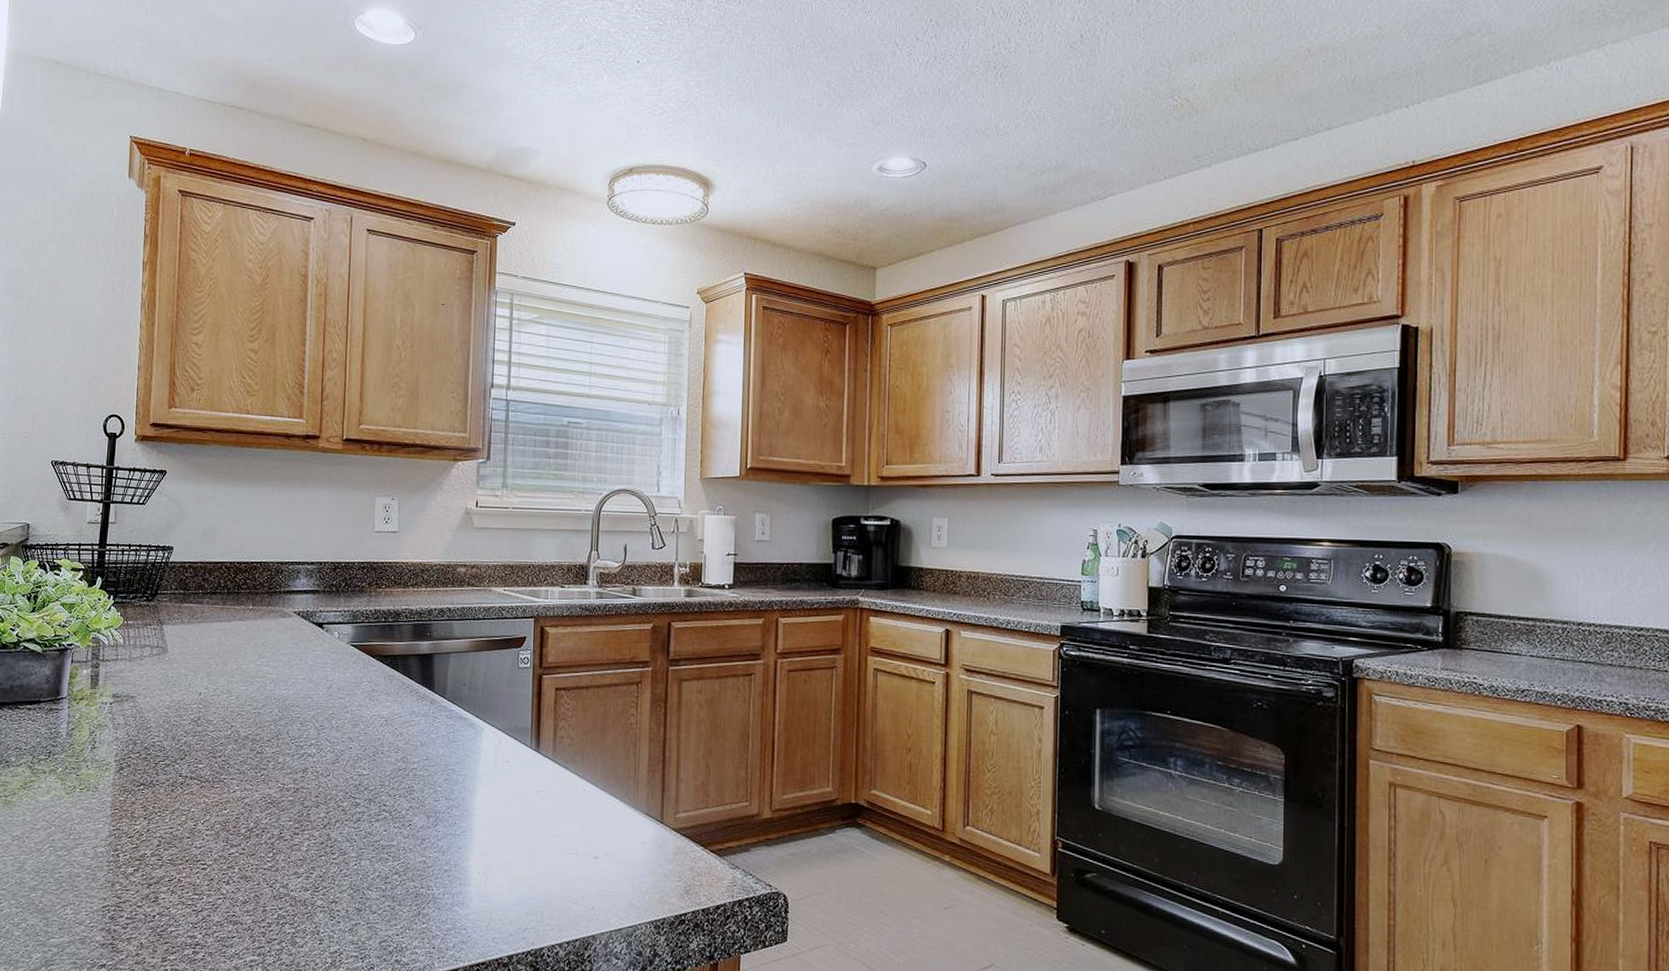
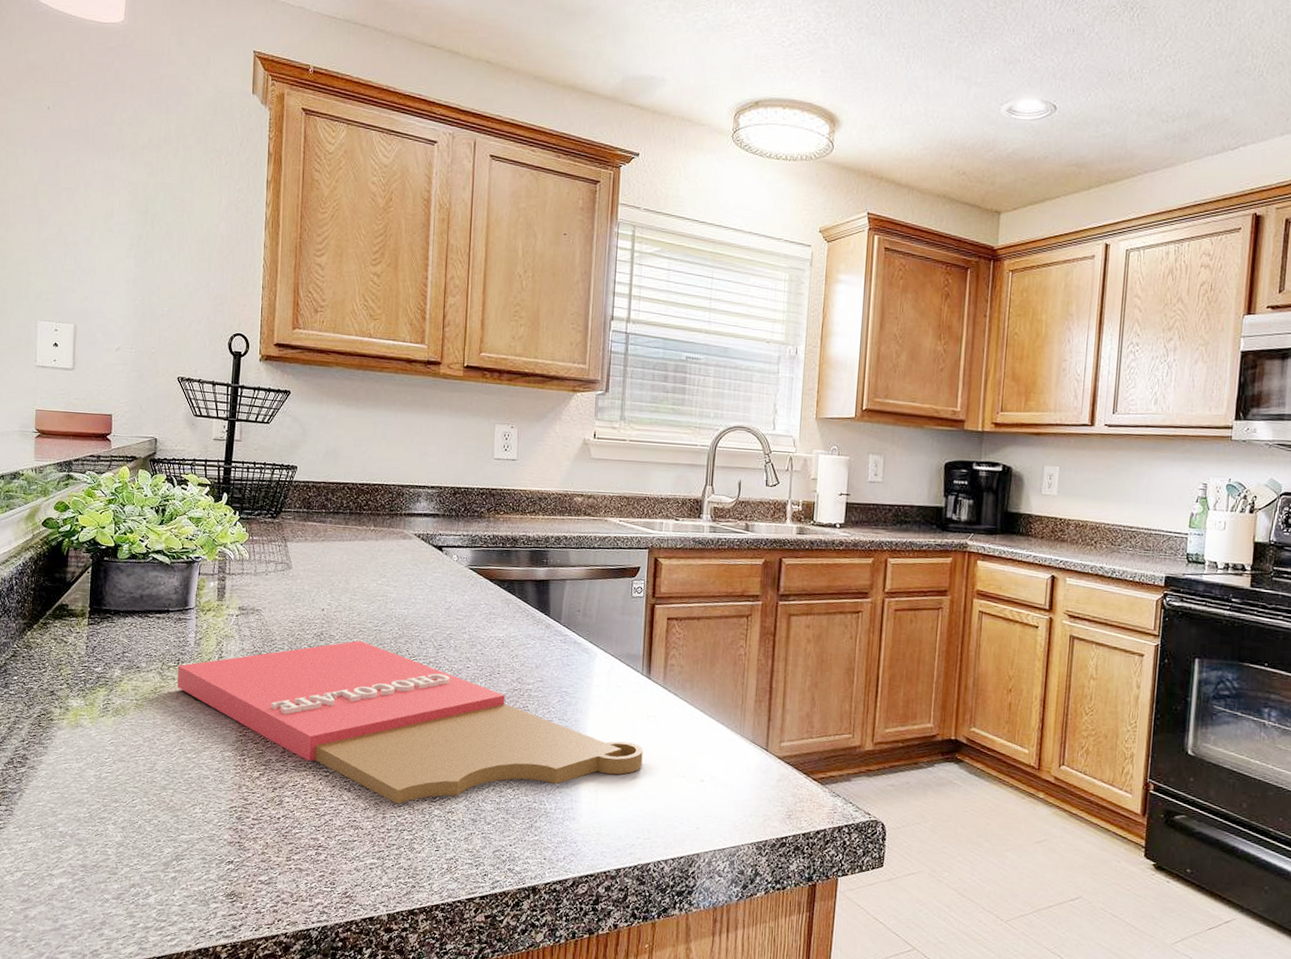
cutting board: none [48,725,534,896] -> present [177,641,643,804]

